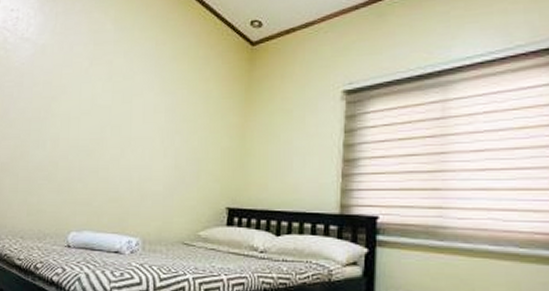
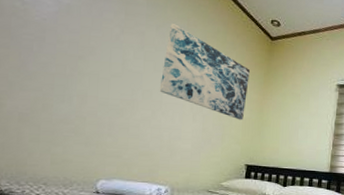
wall art: none [128,46,227,151] -> present [159,23,250,120]

